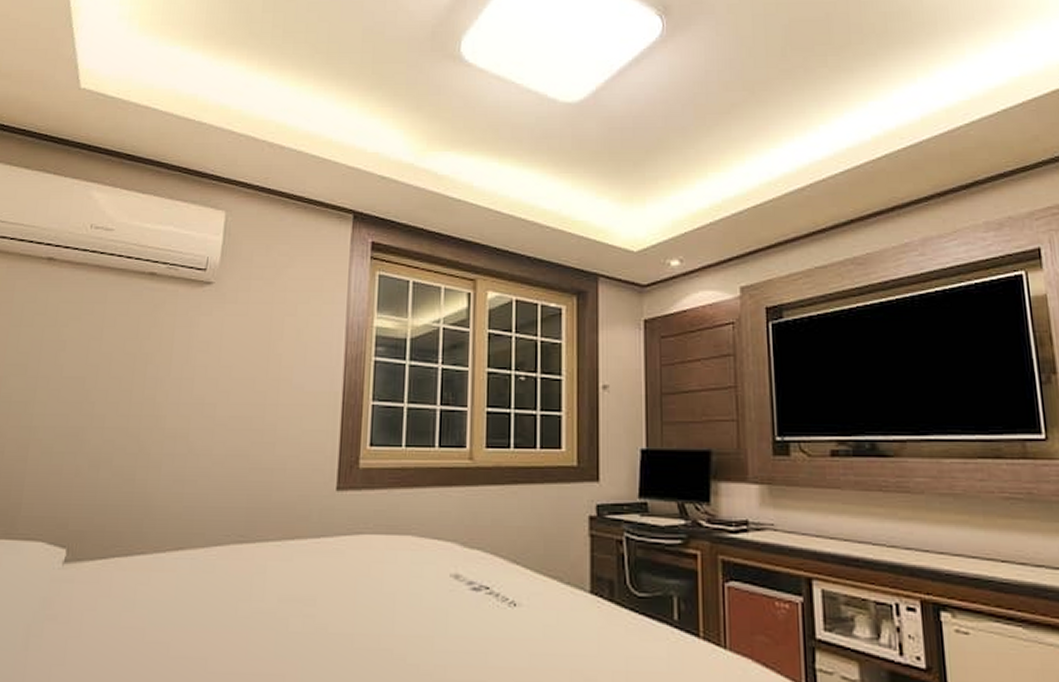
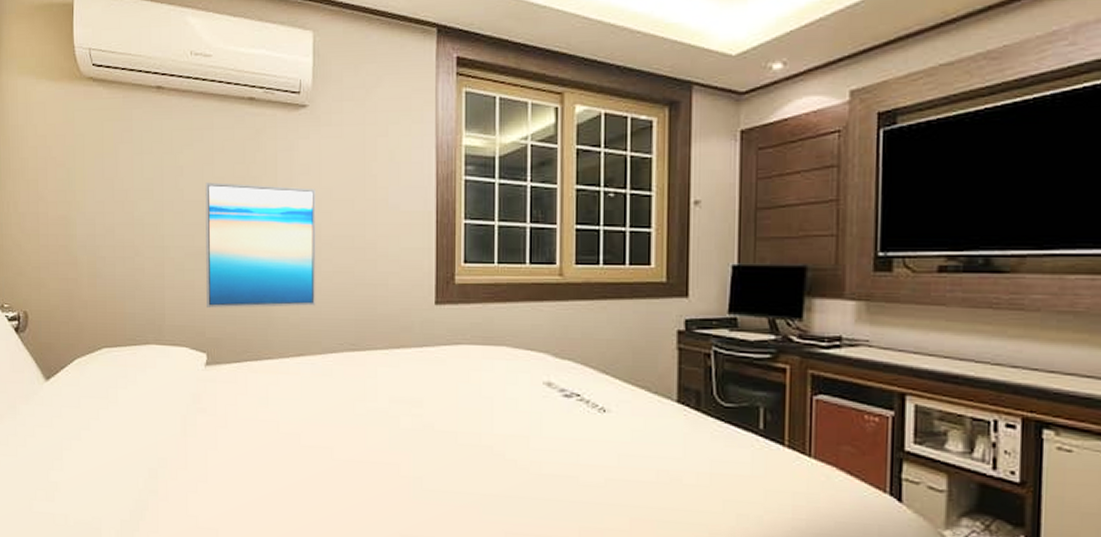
wall art: none [74,358,214,496] -> present [205,182,316,308]

